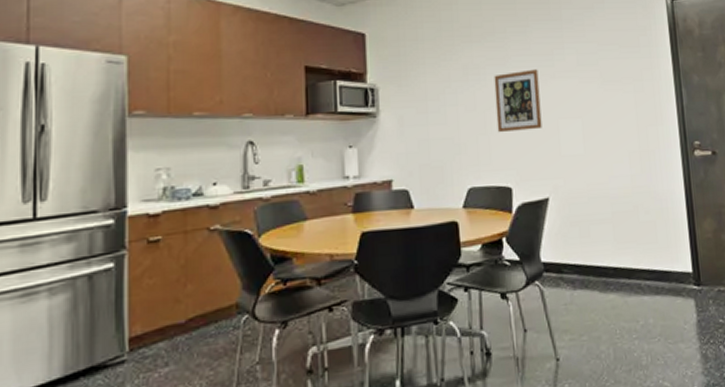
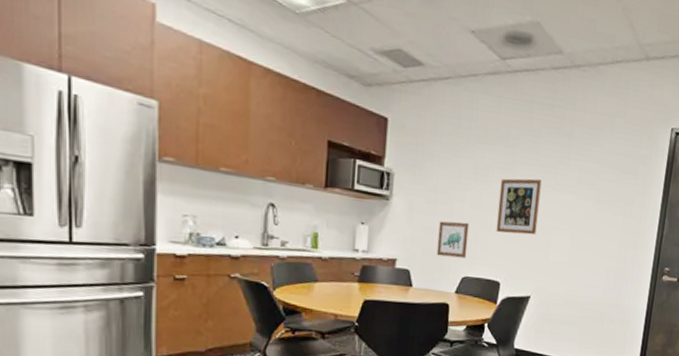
wall art: none [434,127,470,169] -> present [436,221,469,259]

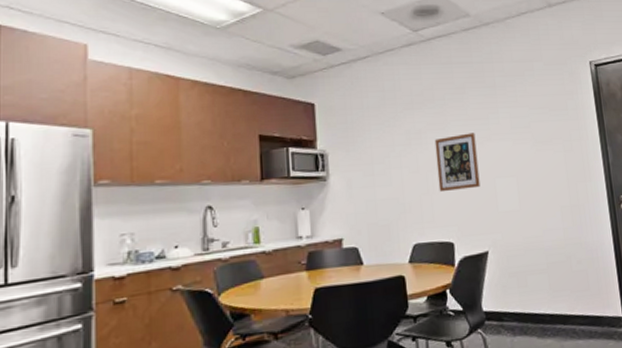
wall art: present [436,221,469,259] -> none [380,188,414,227]

